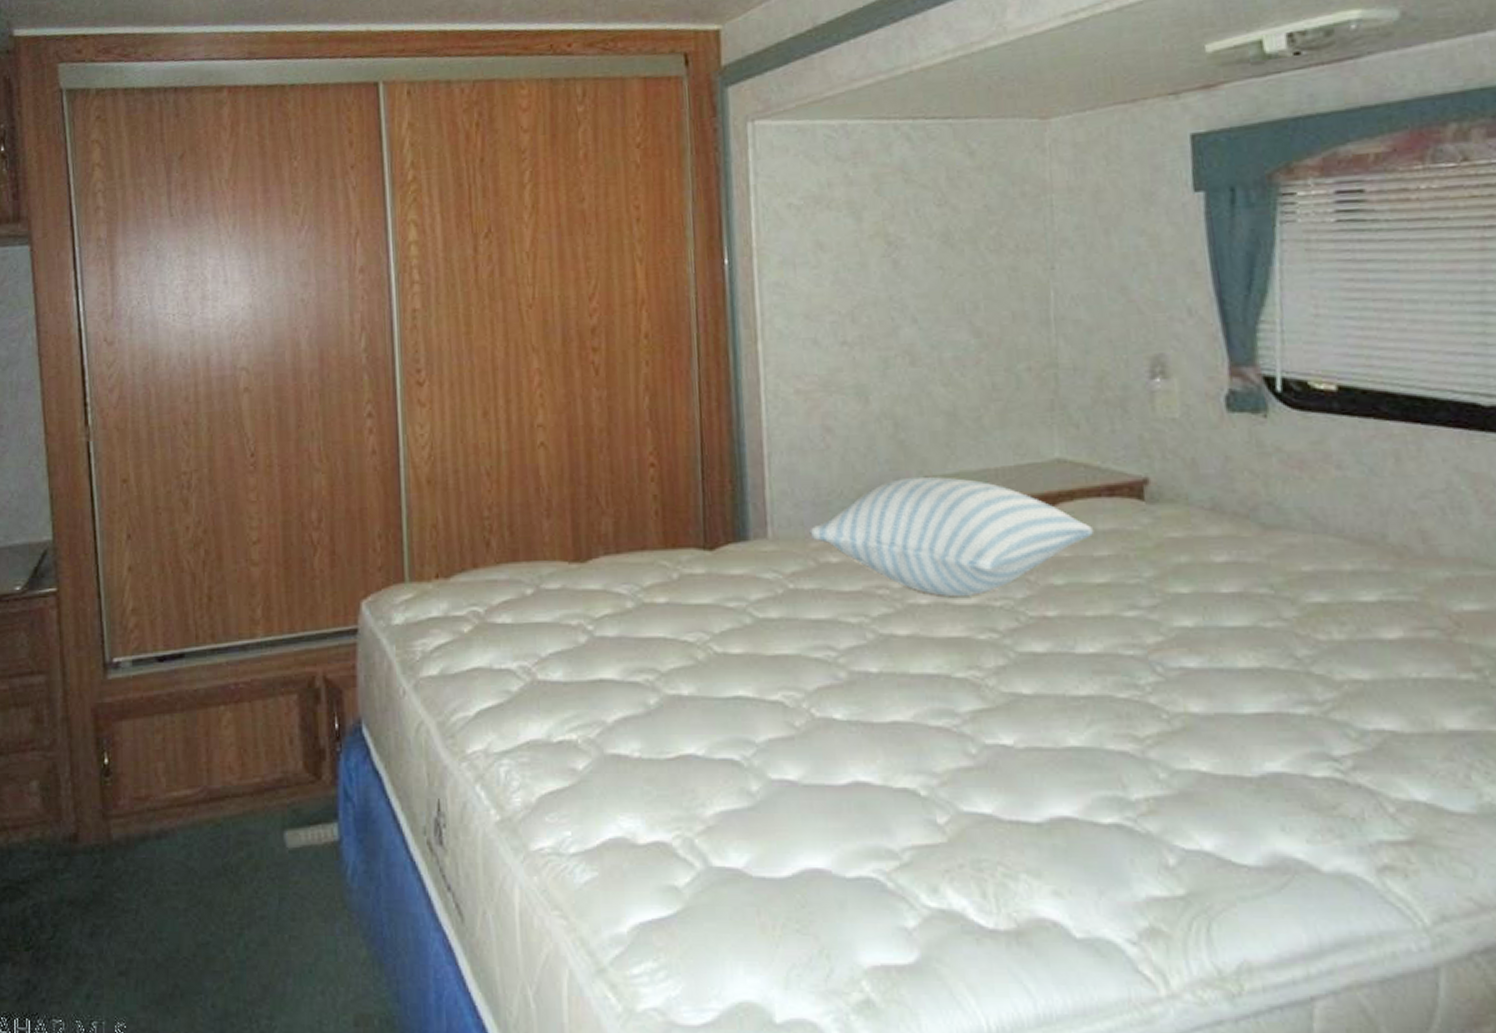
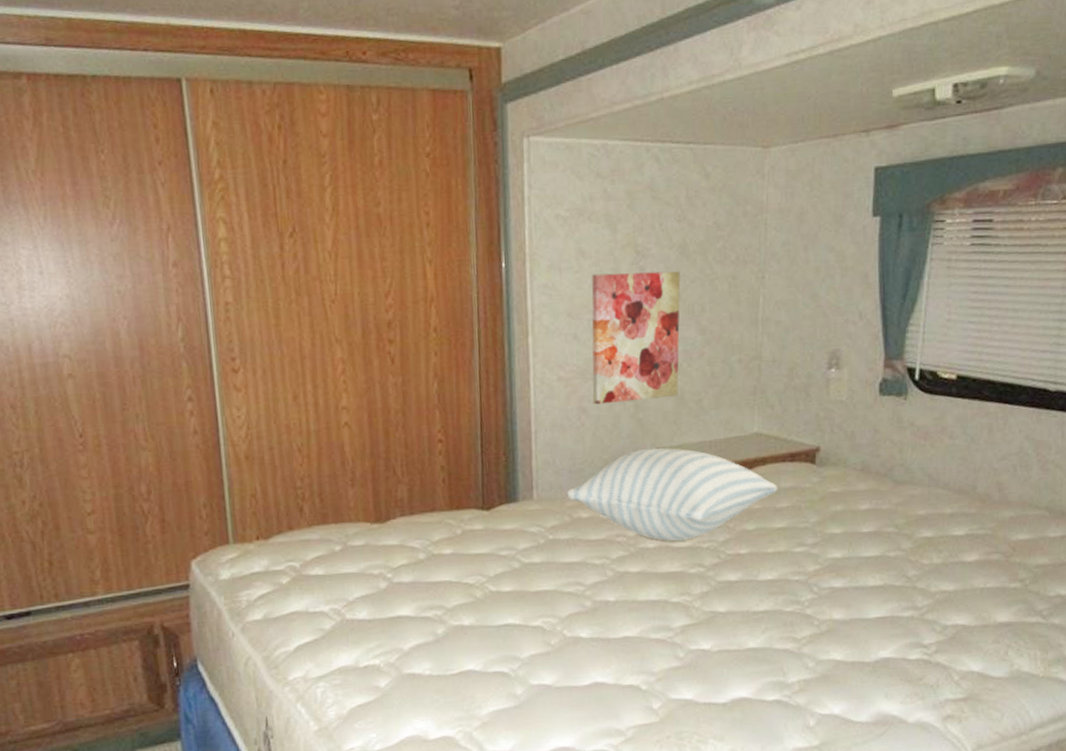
wall art: none [833,263,950,423] -> present [591,271,681,405]

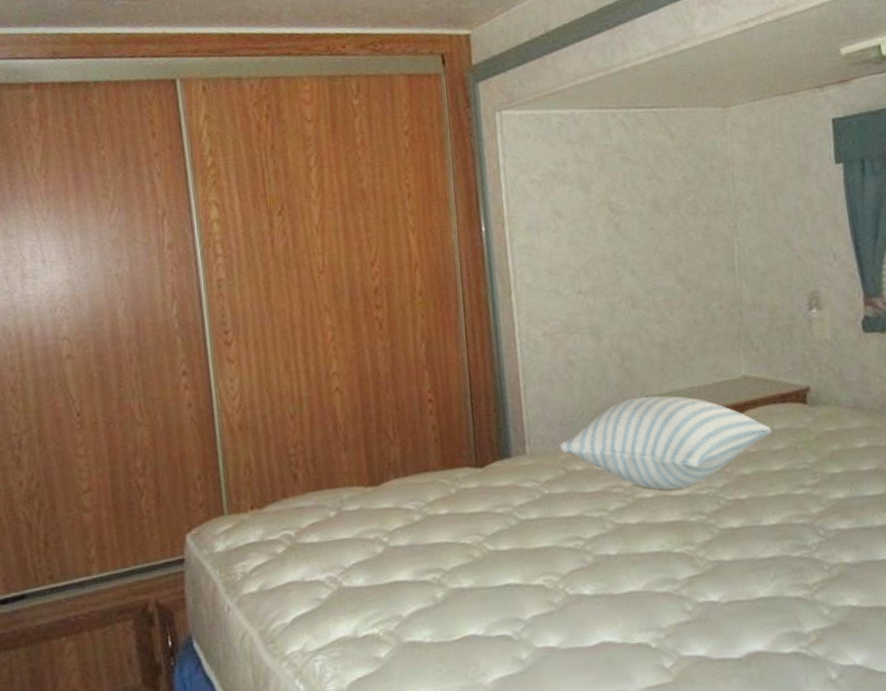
wall art: present [591,271,681,405] -> none [569,225,663,357]

